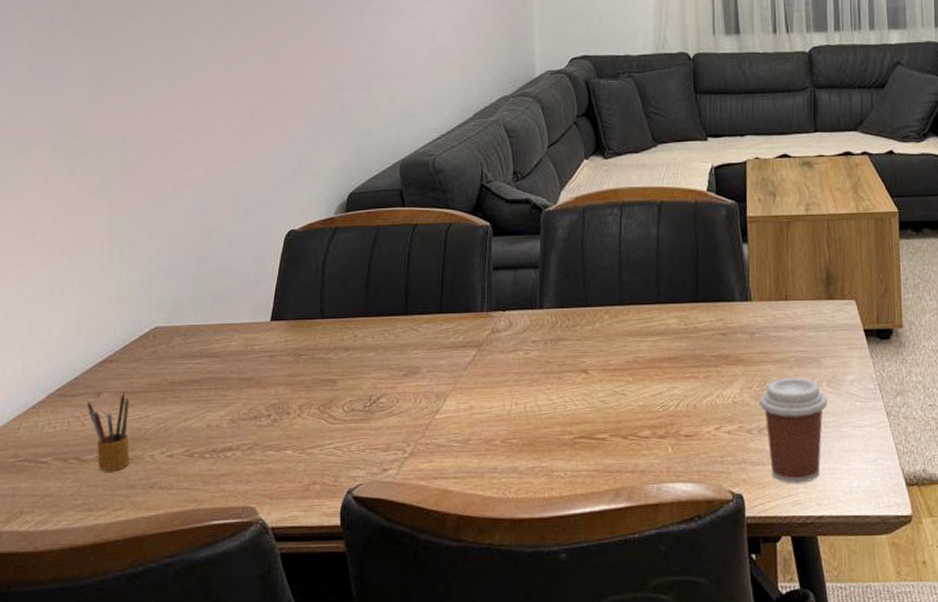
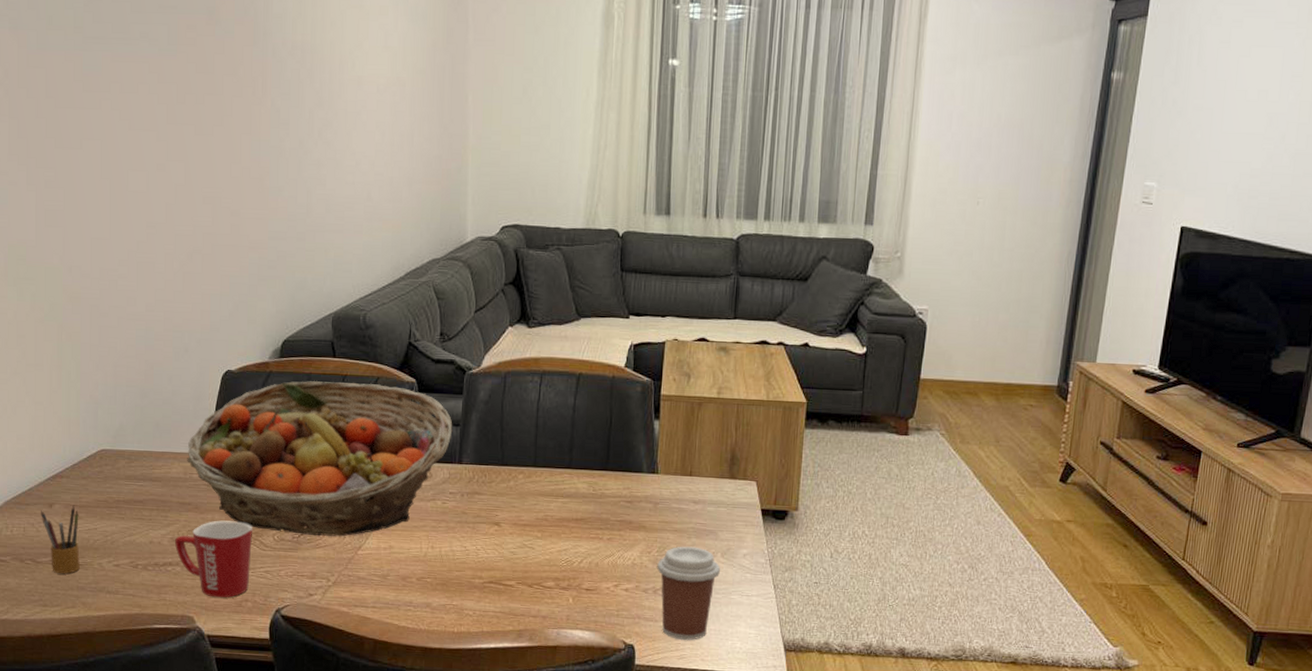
mug: none [235,394,320,483] -> present [175,520,252,598]
fruit basket: none [248,231,532,403] -> present [187,381,453,537]

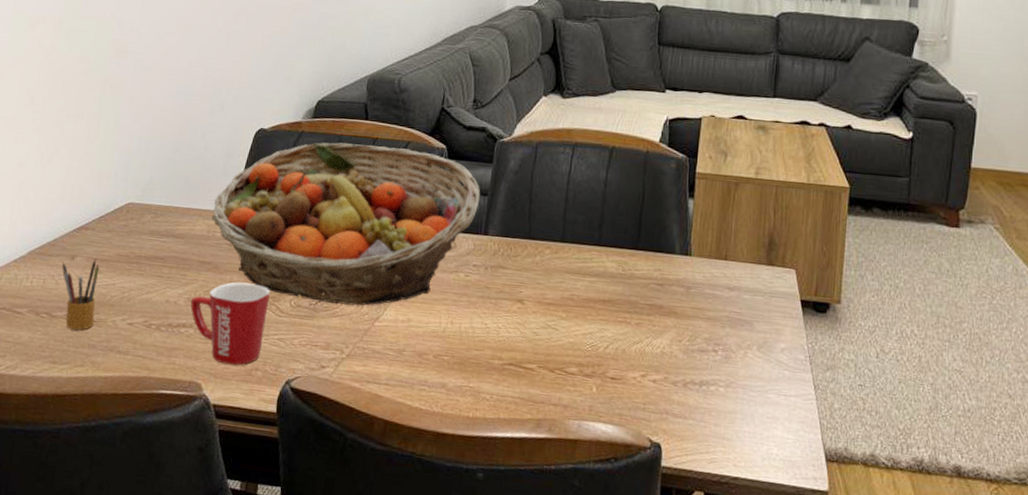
coffee cup: present [657,546,721,640] -> none [688,336,757,443]

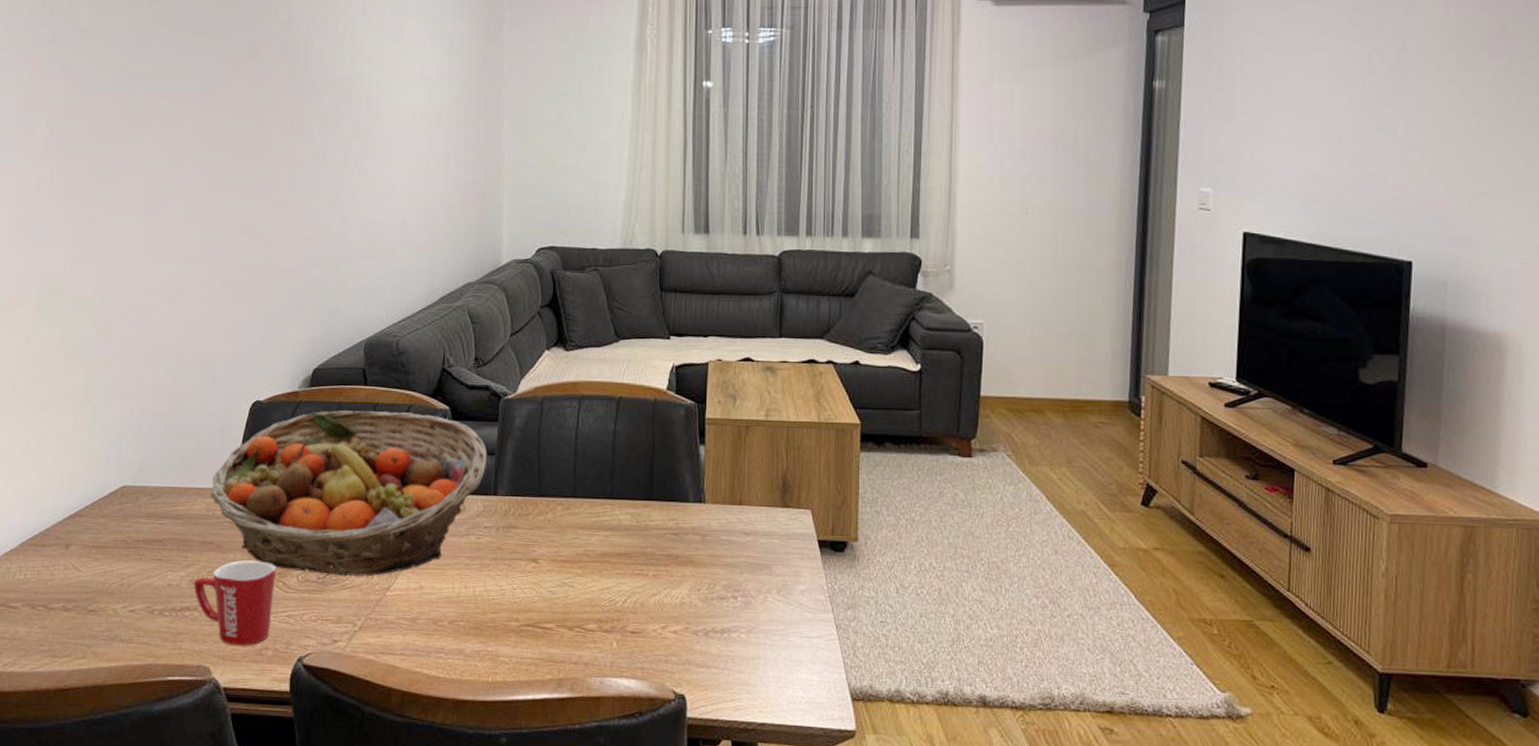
pencil box: present [62,258,100,330] -> none [56,545,96,621]

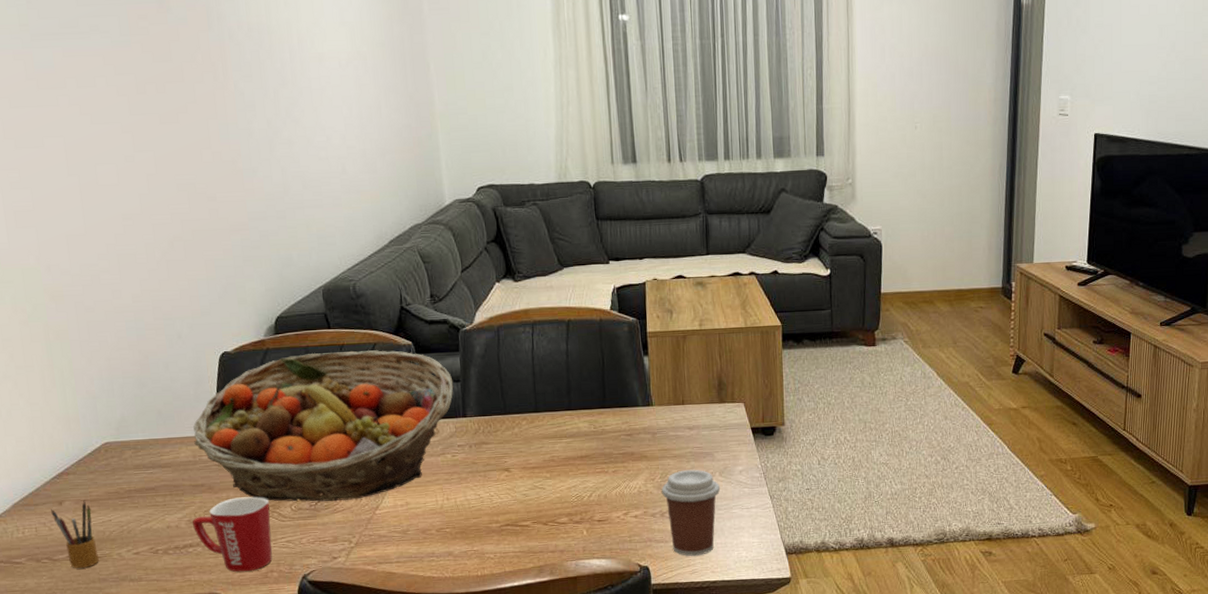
pencil box: none [56,545,96,621] -> present [51,500,99,569]
coffee cup: none [708,582,777,689] -> present [661,469,721,556]

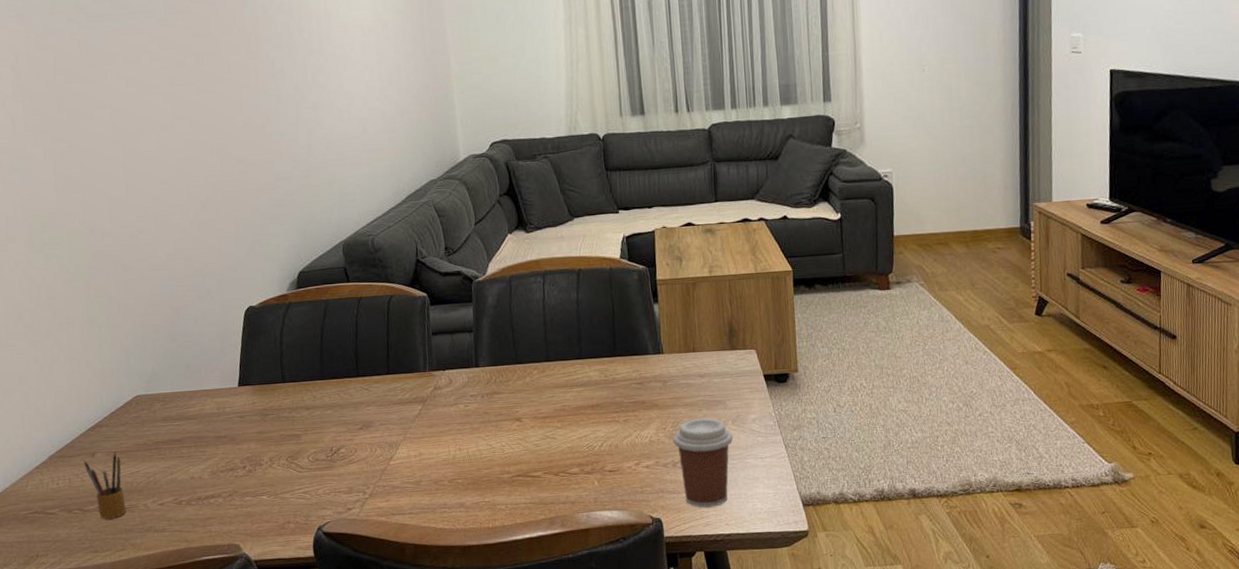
fruit basket: present [193,350,454,502] -> none [218,302,467,453]
mug: present [193,497,273,572] -> none [215,448,290,523]

